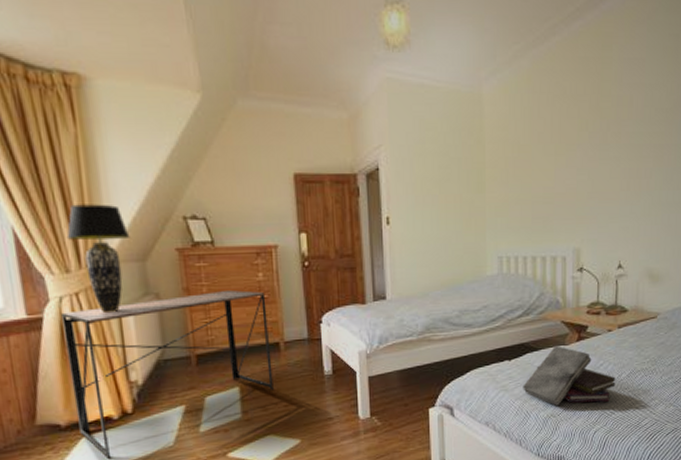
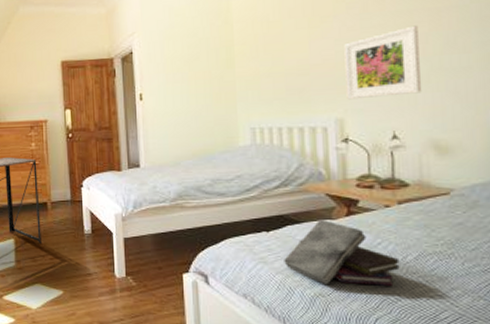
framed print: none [584,160,645,230] -> present [344,25,422,100]

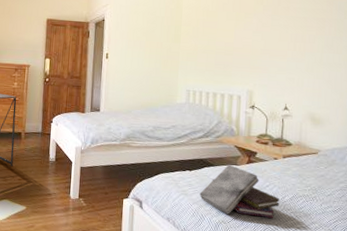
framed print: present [344,25,422,100] -> none [256,29,309,79]

